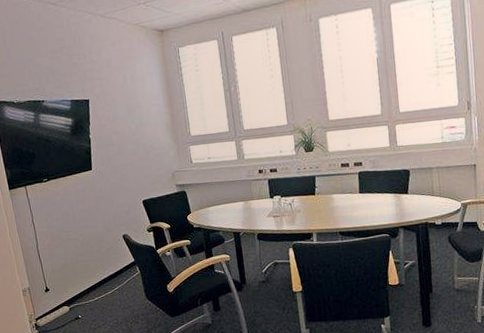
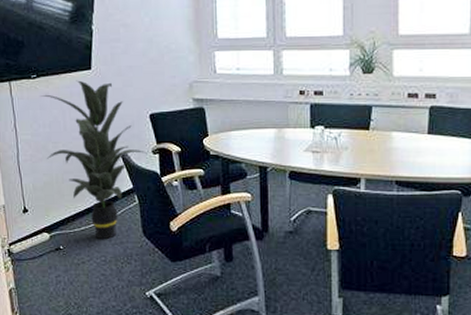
indoor plant: none [52,178,144,306] -> present [40,80,147,240]

